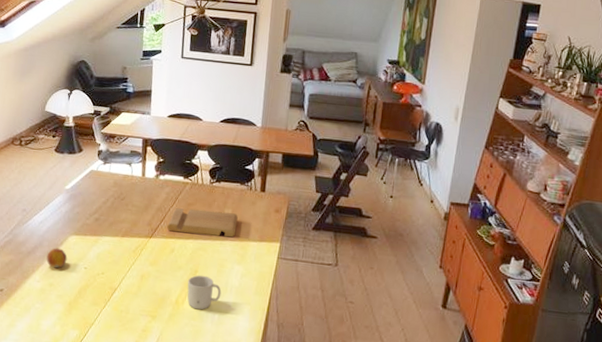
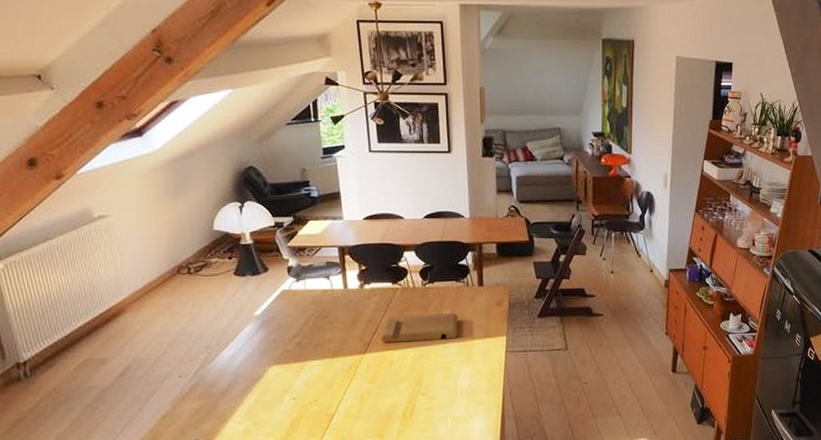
fruit: present [46,247,68,269] -> none [245,382,271,405]
mug: present [187,275,222,310] -> none [412,383,452,420]

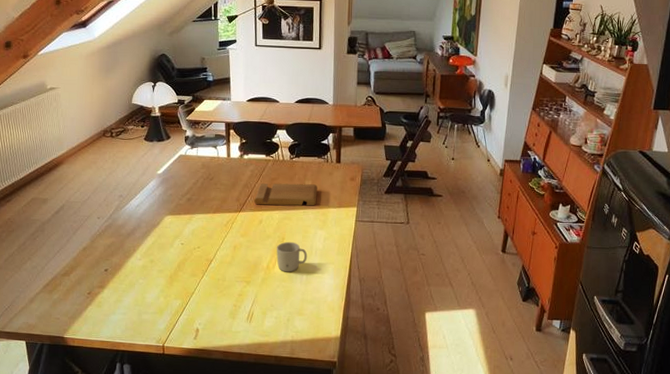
mug: none [412,383,452,420] -> present [276,241,308,273]

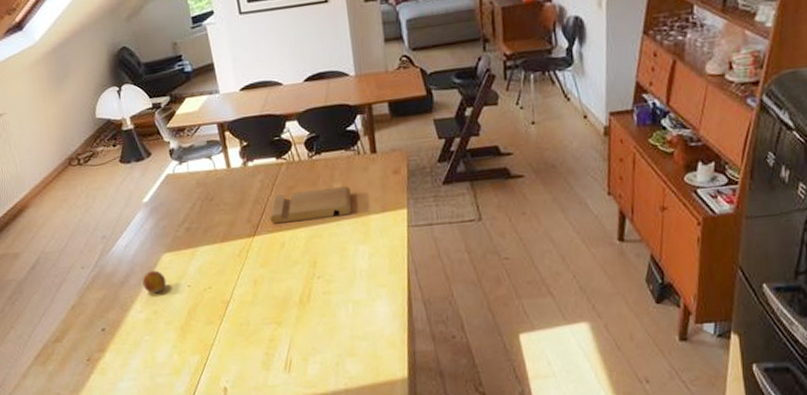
fruit: none [145,228,165,247] -> present [142,270,167,294]
mug: present [276,241,308,273] -> none [308,265,351,305]

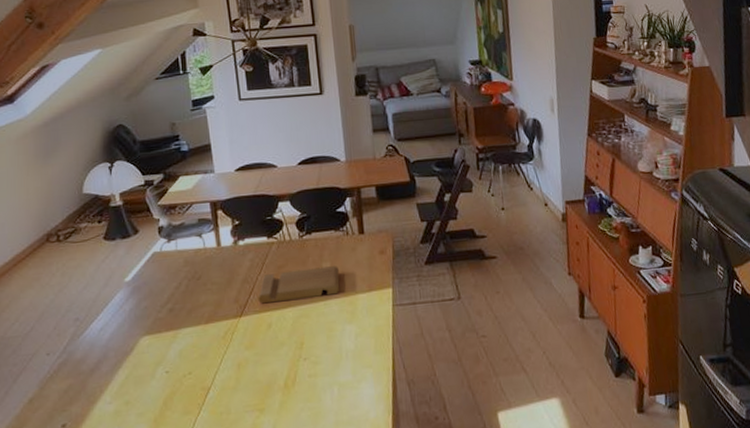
fruit: present [142,270,167,294] -> none [115,355,143,382]

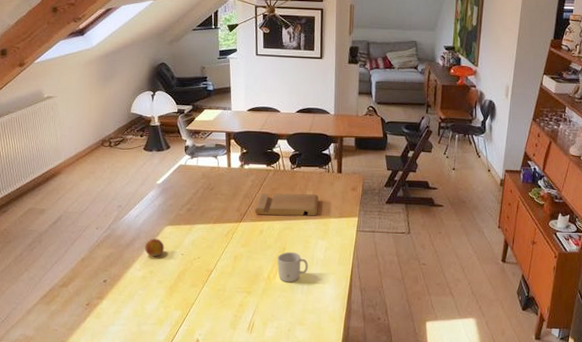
fruit: none [115,355,143,382] -> present [145,238,165,257]
mug: none [294,346,337,389] -> present [277,251,309,283]

